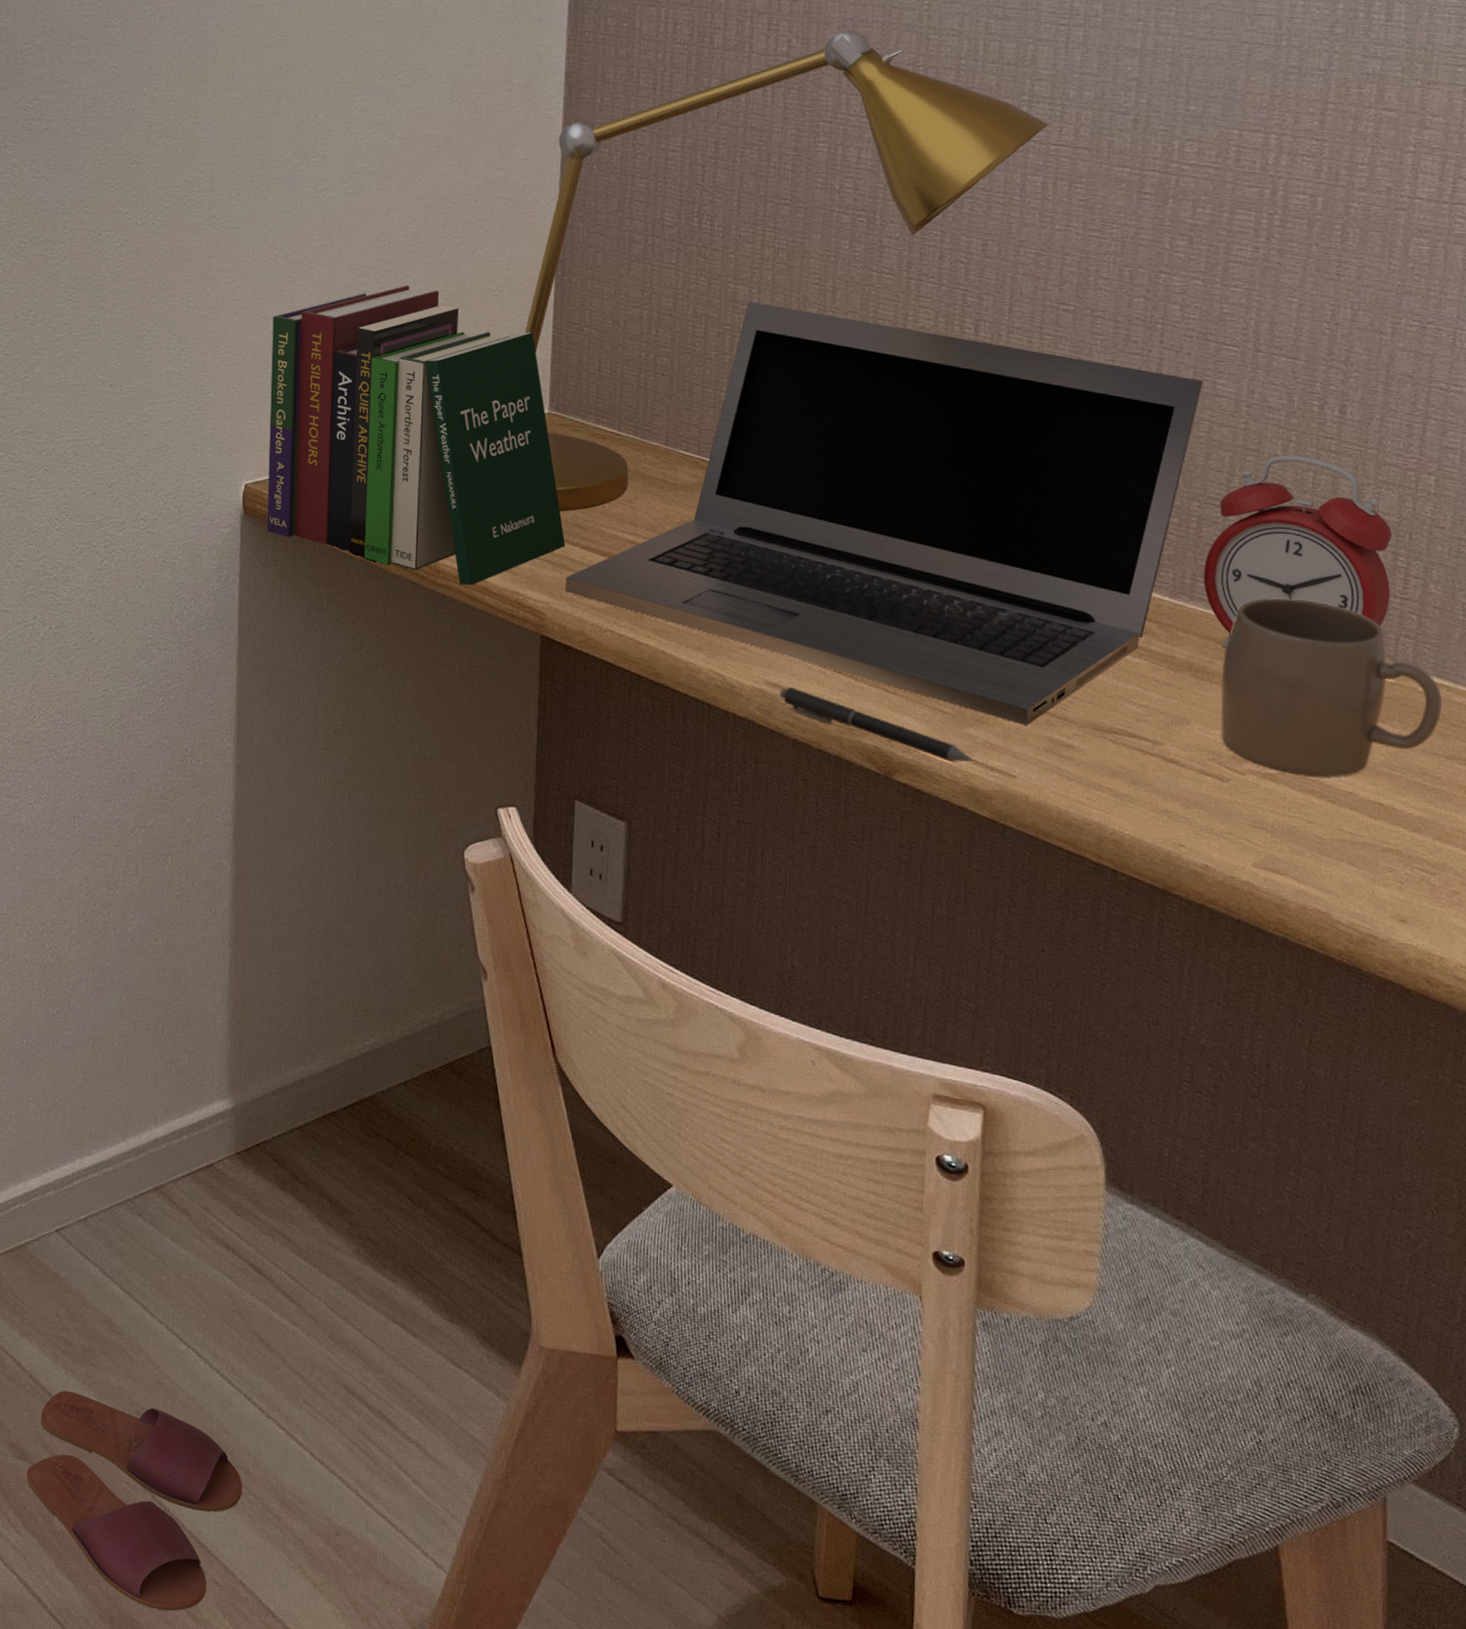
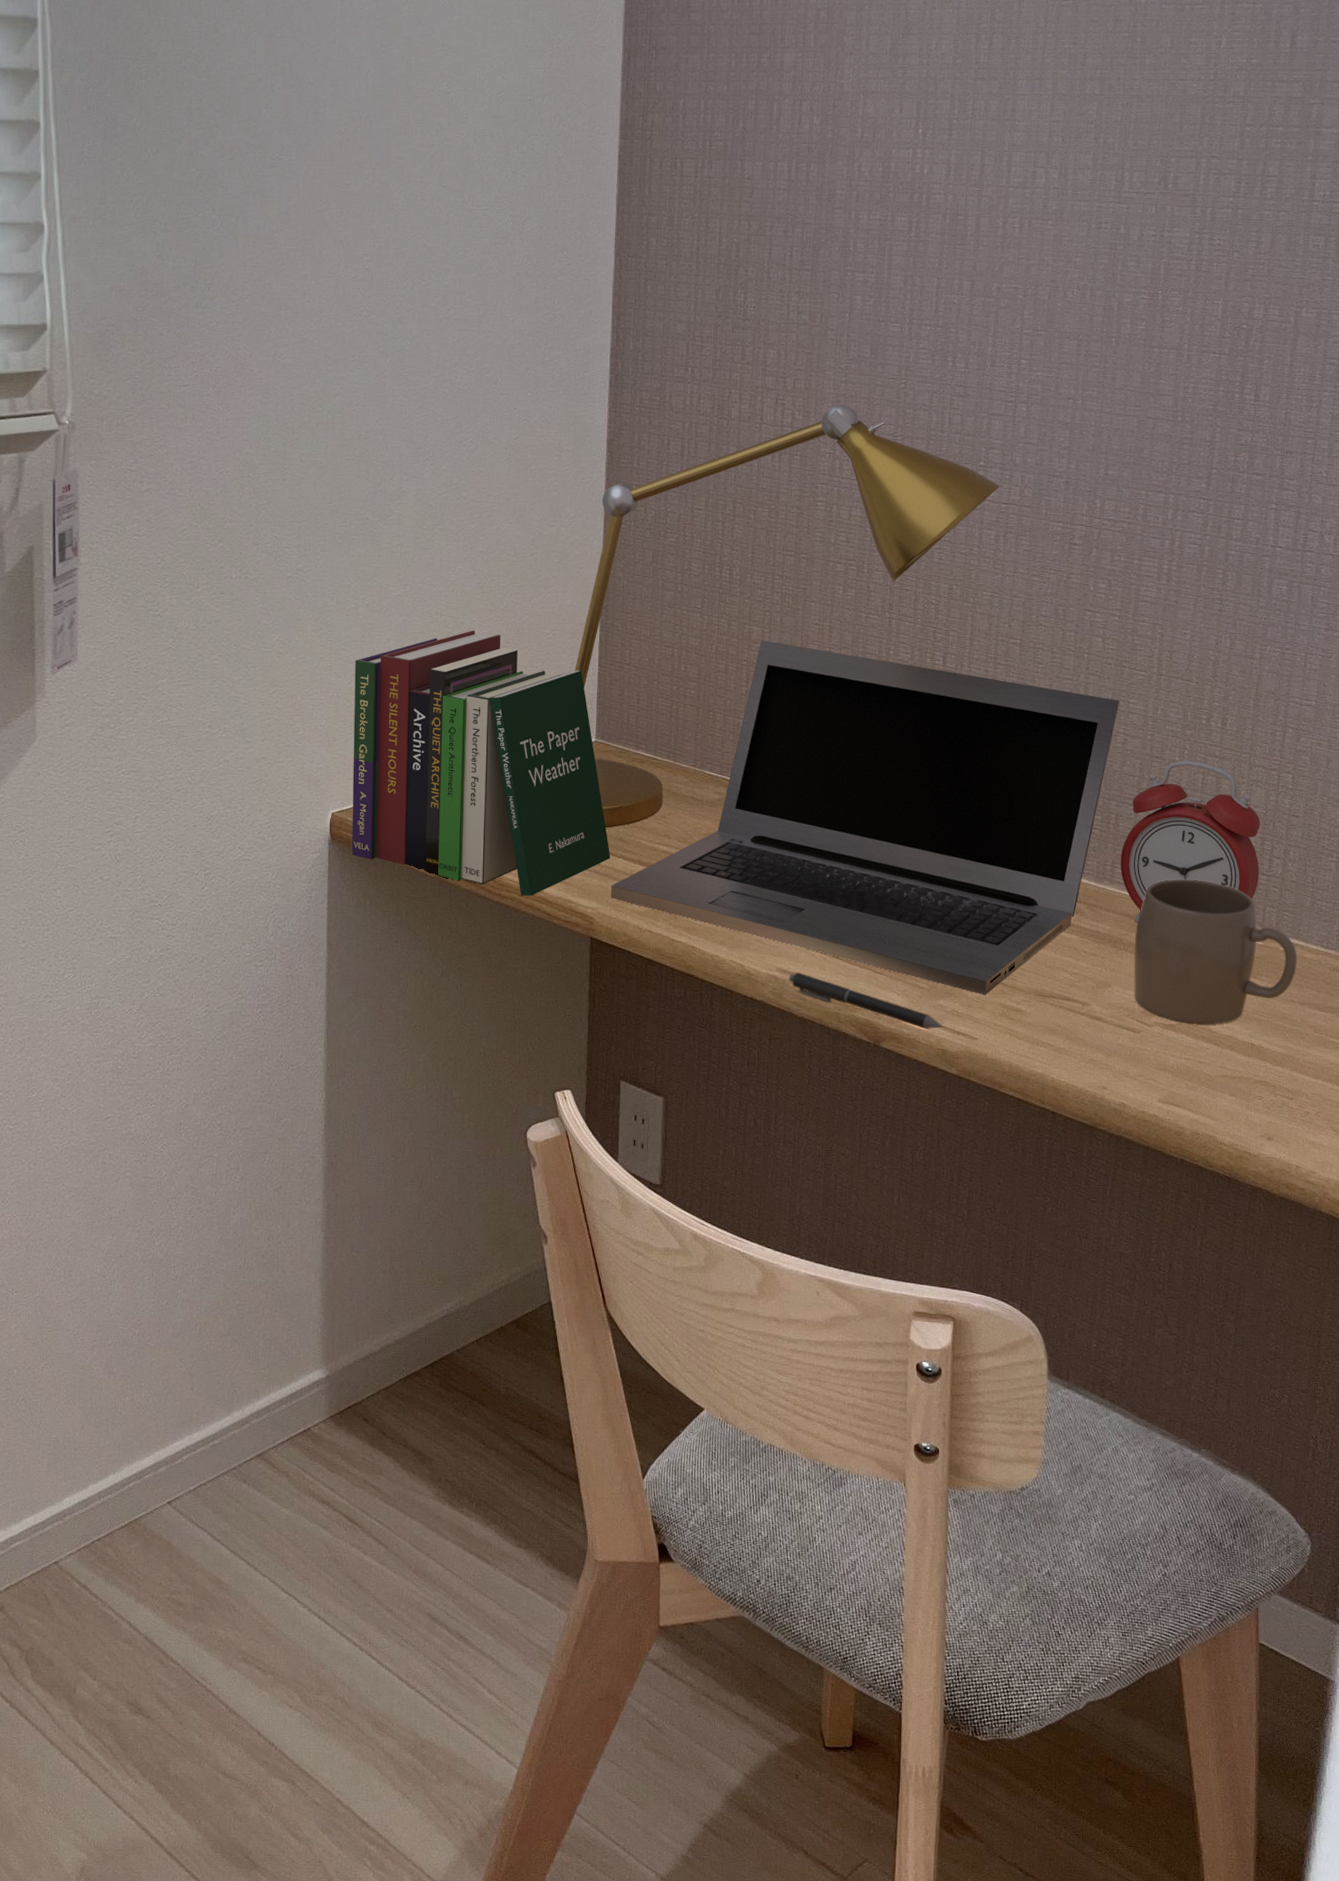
slippers: present [26,1390,243,1611] -> none [143,1647,339,1834]

